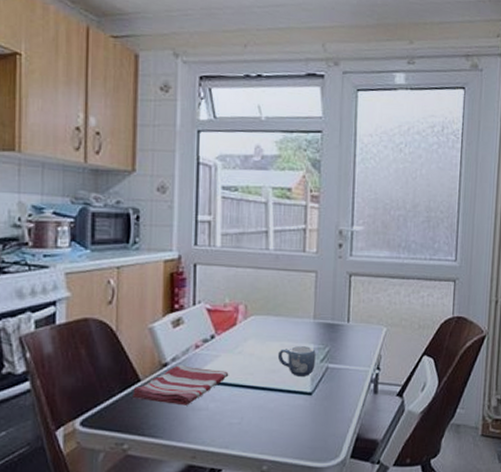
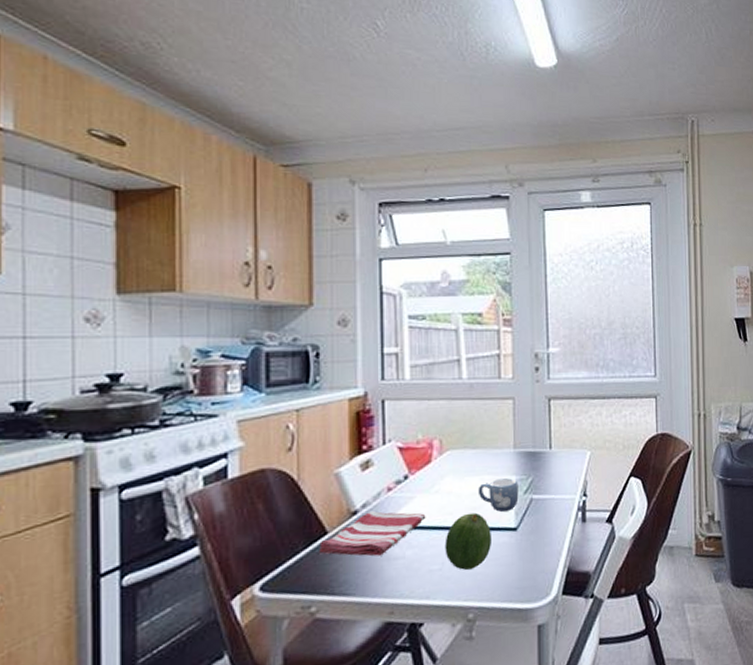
fruit: none [244,375,289,426] -> present [445,512,493,570]

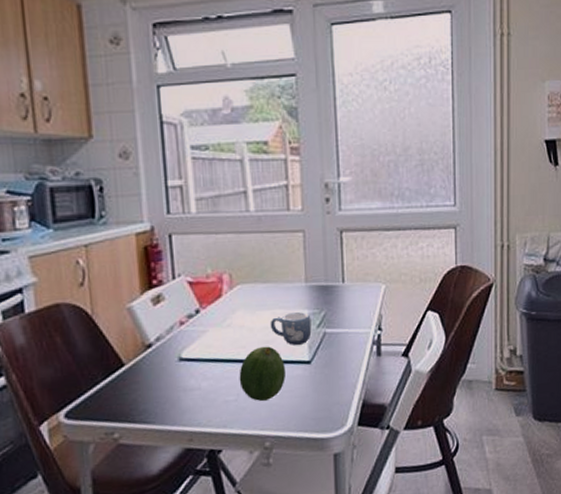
dish towel: present [319,511,426,556] -> none [117,344,220,387]

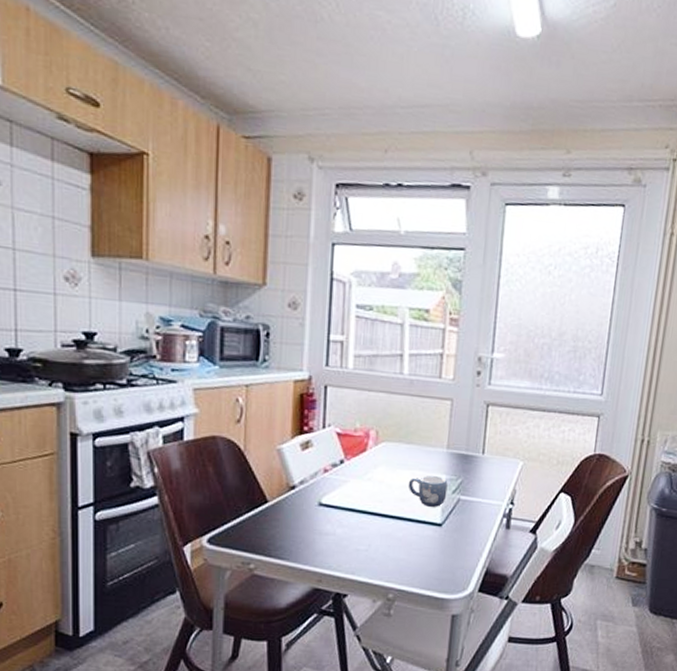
fruit: present [239,346,286,401] -> none [372,503,418,555]

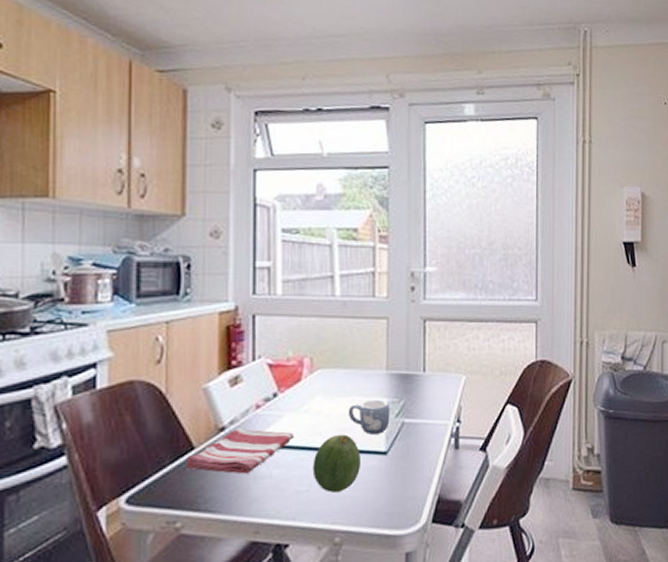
dish towel: none [260,488,358,529] -> present [186,428,295,474]
fruit: none [372,503,418,555] -> present [312,434,362,492]

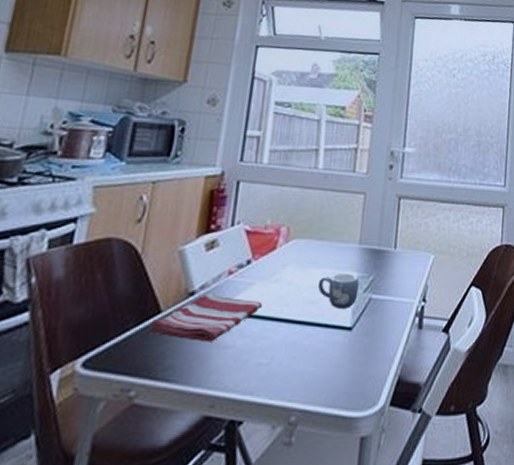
fruit: present [312,434,362,492] -> none [276,306,326,367]

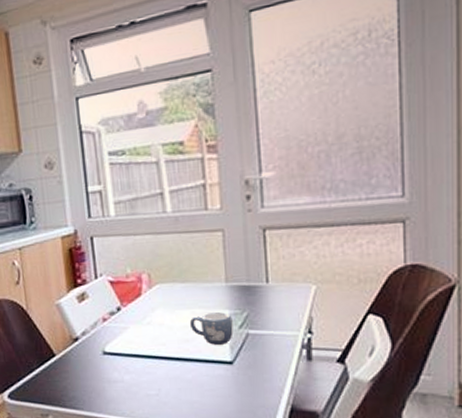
dish towel: present [149,294,263,342] -> none [50,339,141,378]

